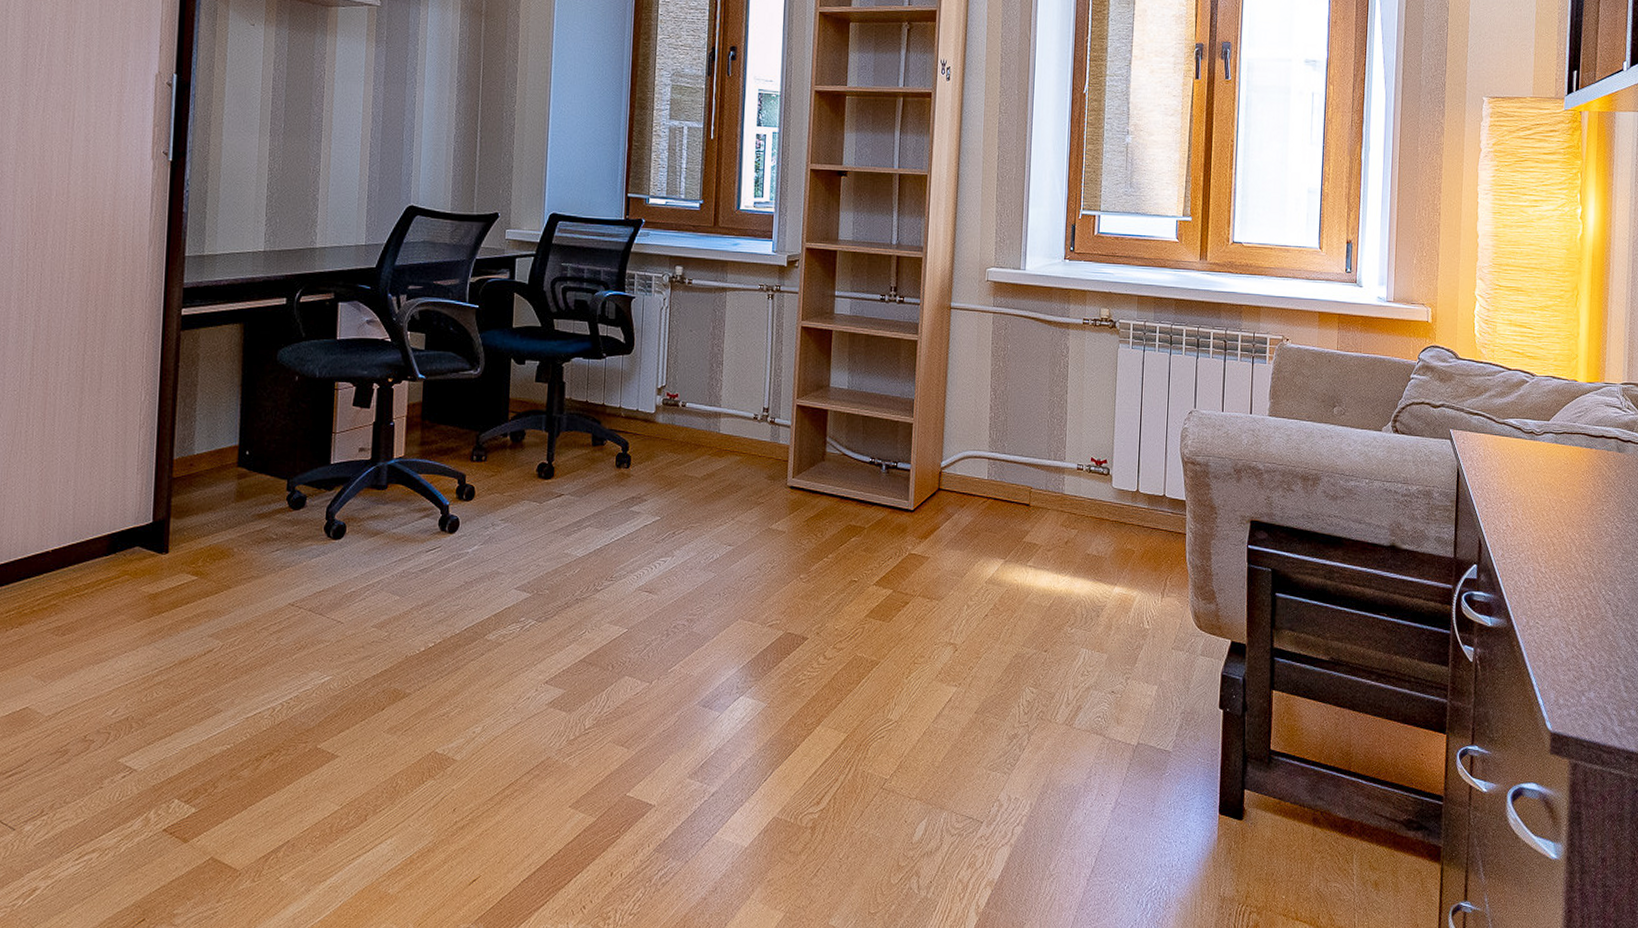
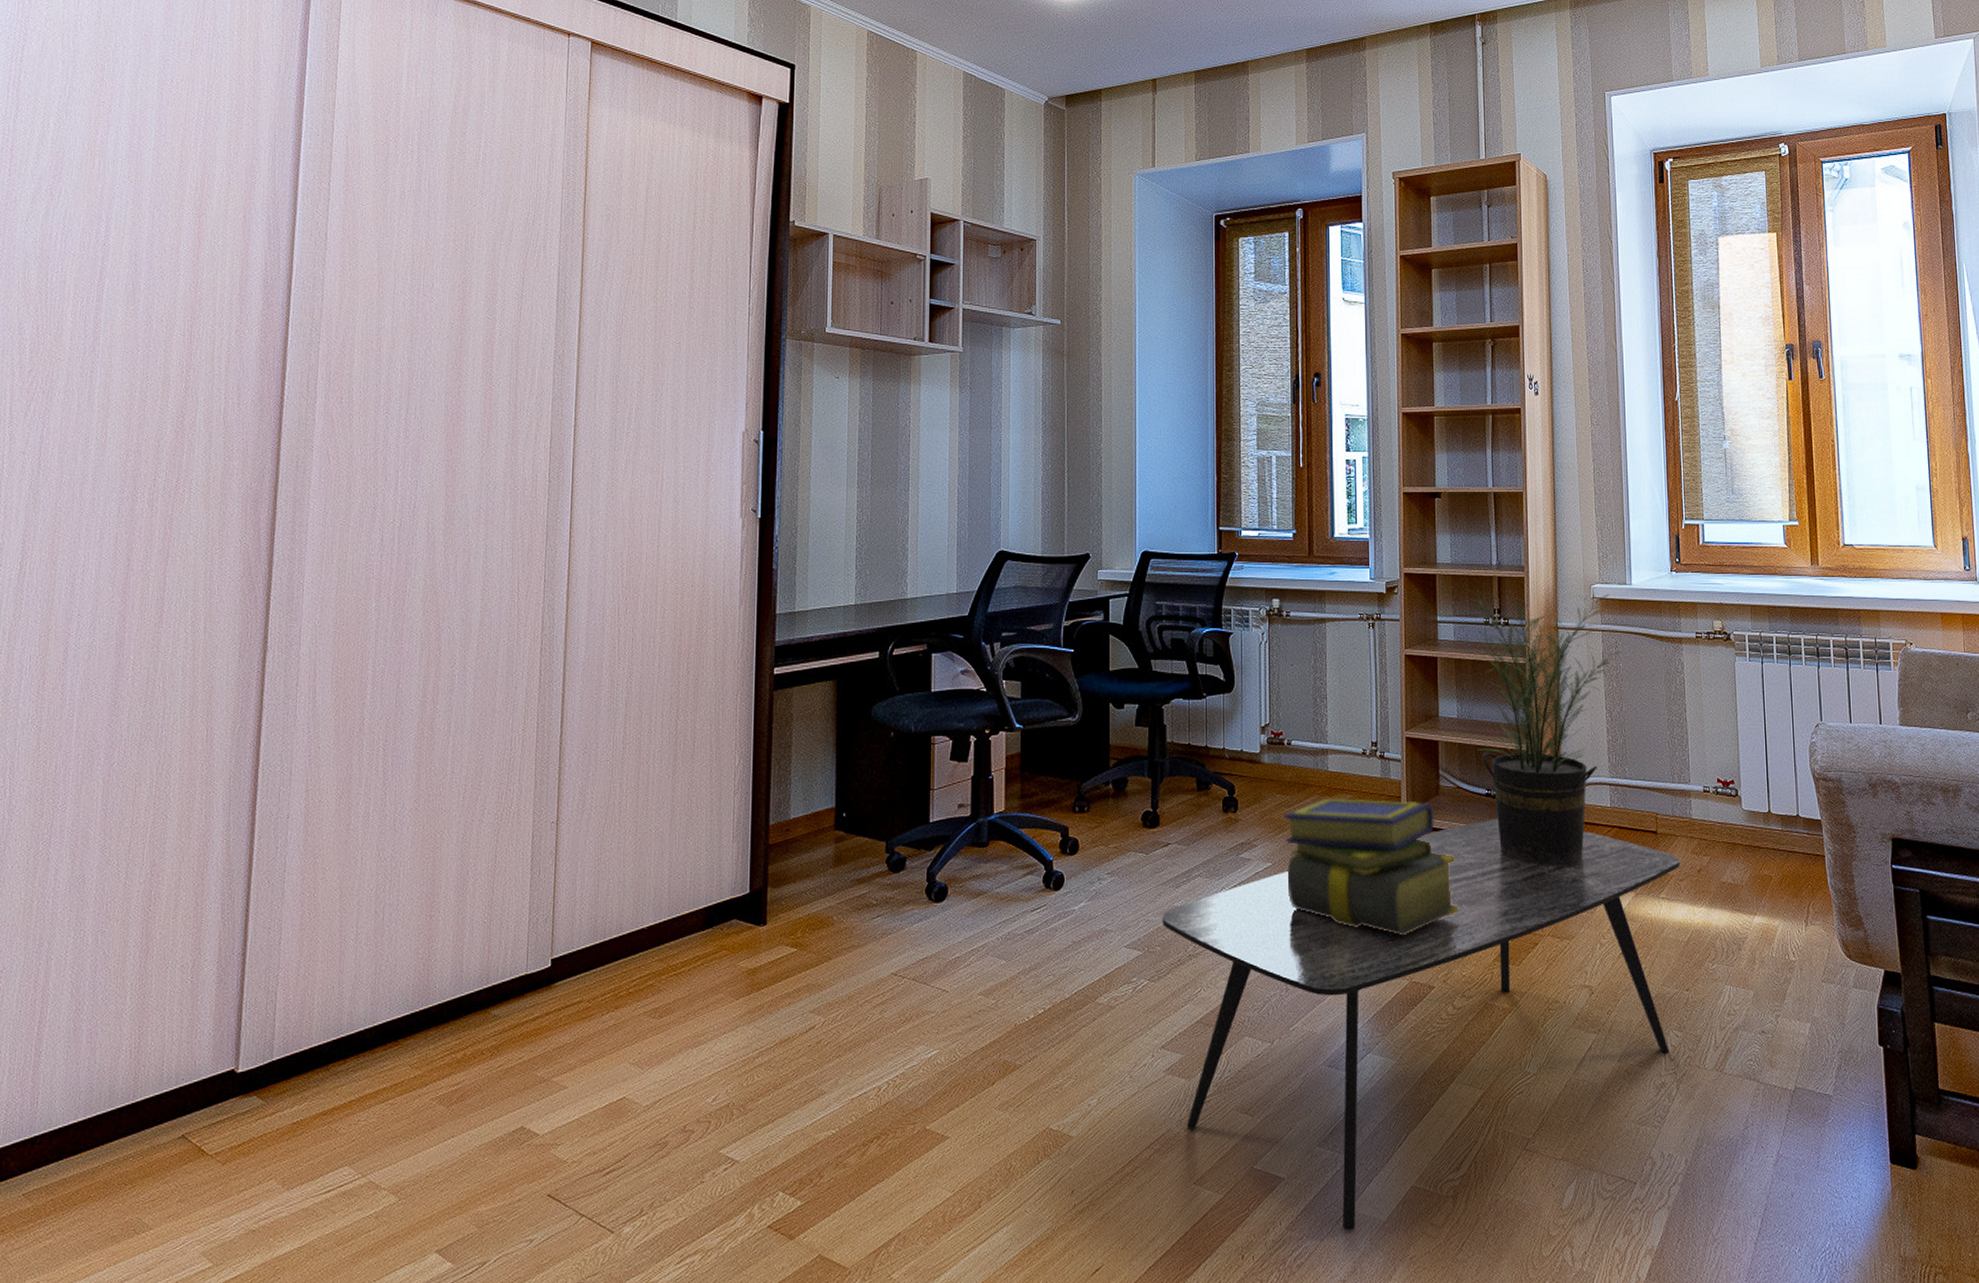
coffee table: none [552,485,1050,854] -> present [1162,818,1681,1230]
stack of books: none [673,459,836,590] -> present [1284,797,1459,936]
potted plant: none [862,266,1009,531] -> present [1463,589,1620,865]

